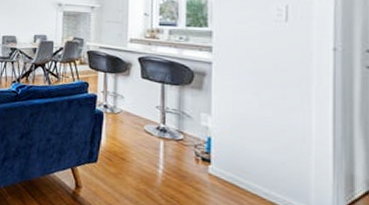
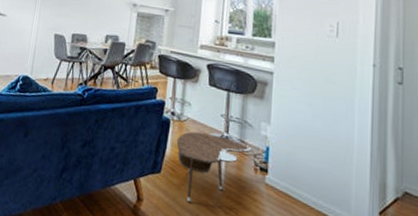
side table: none [111,123,192,191] -> present [176,131,252,203]

